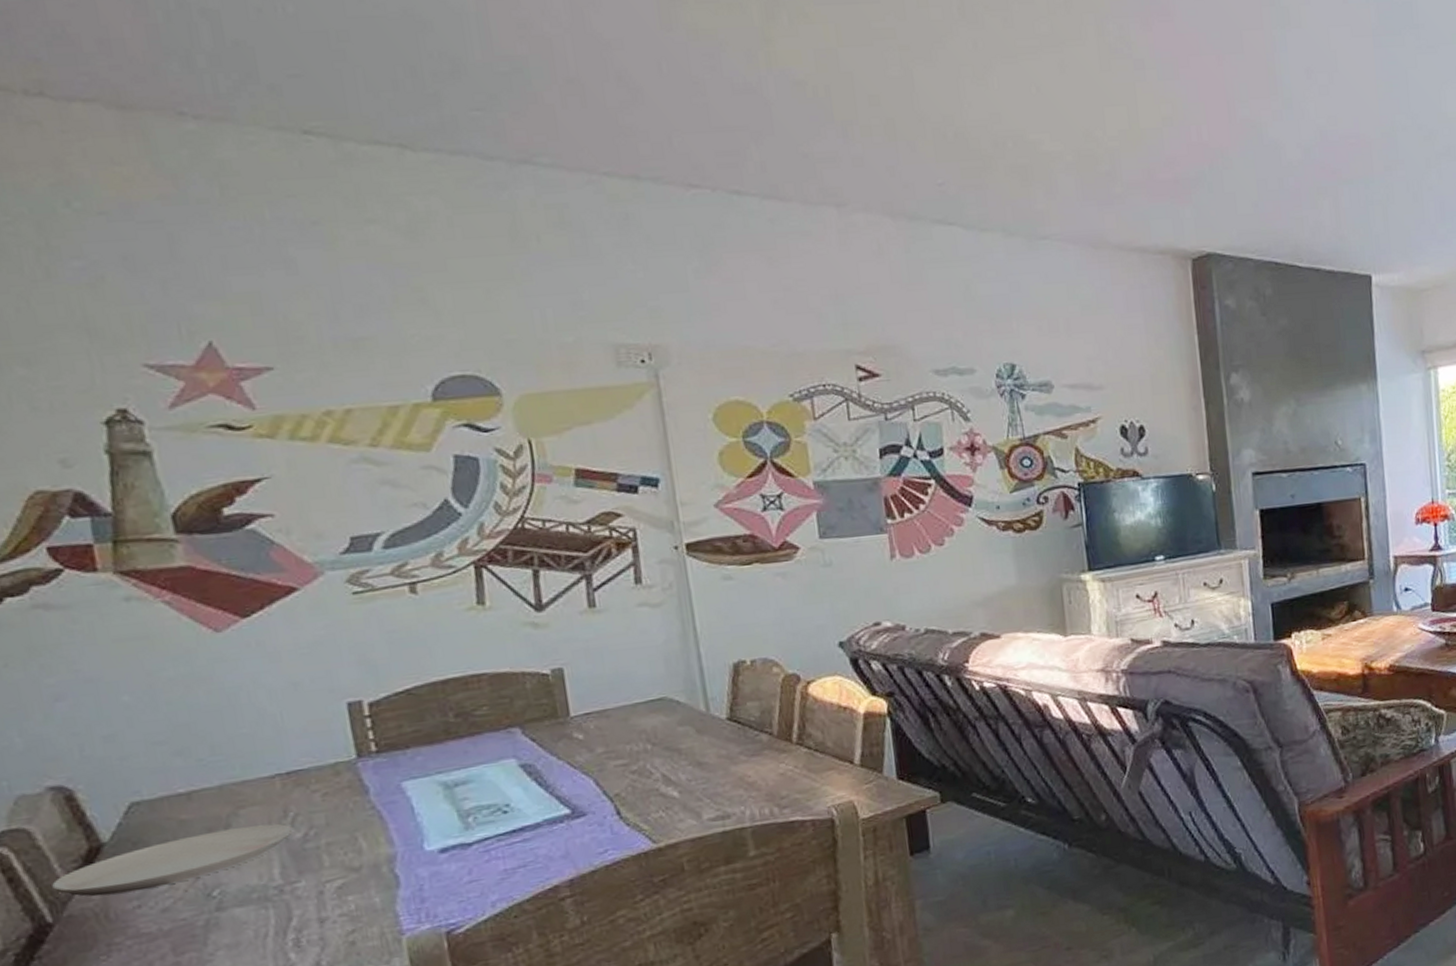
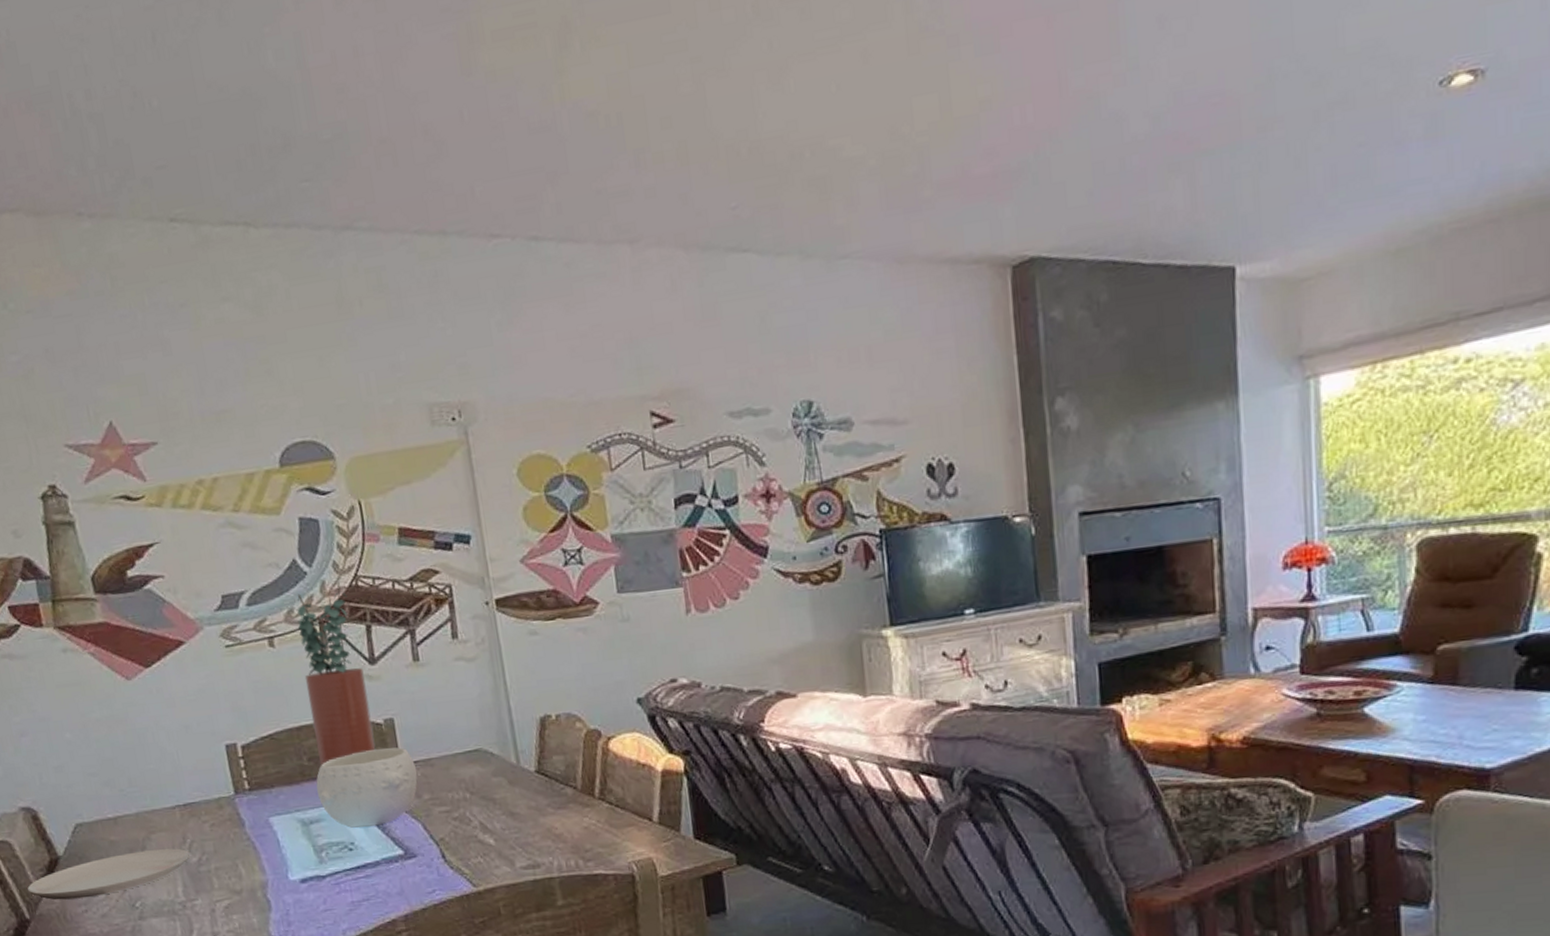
vase: none [447,523,540,722] -> present [297,581,376,766]
bowl: none [464,699,590,789] -> present [316,747,418,828]

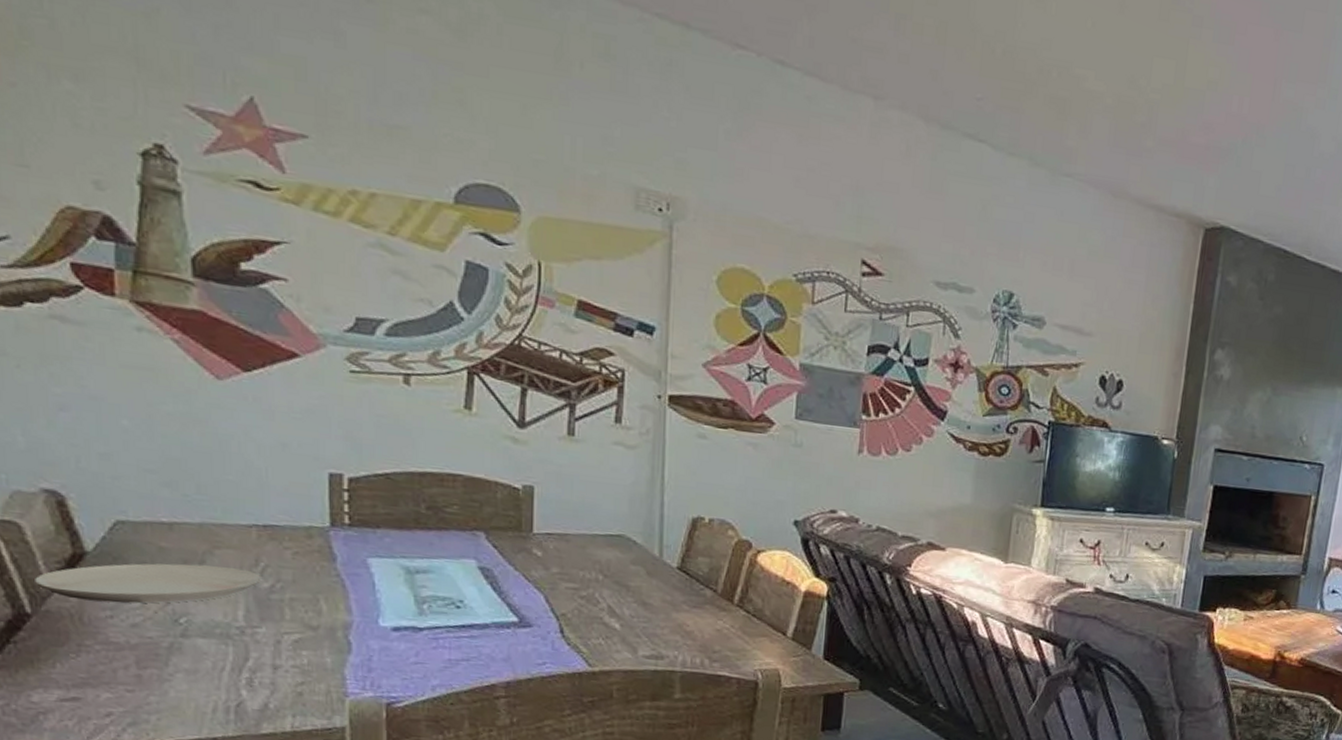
vase: present [297,581,376,766] -> none [439,336,510,517]
bowl: present [316,747,418,828] -> none [431,511,550,589]

